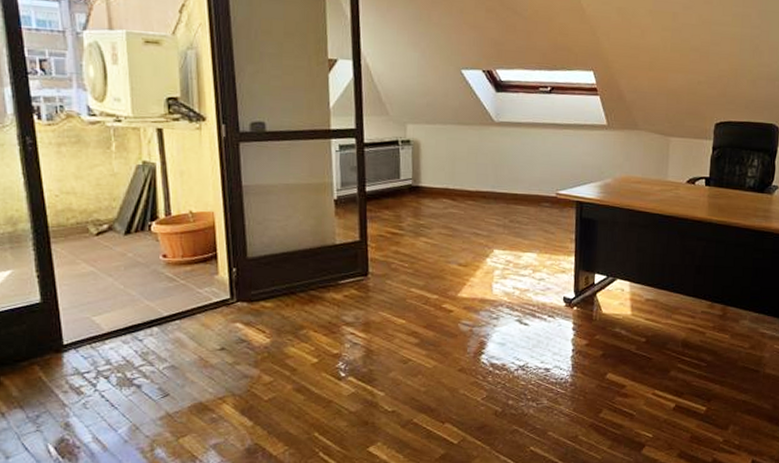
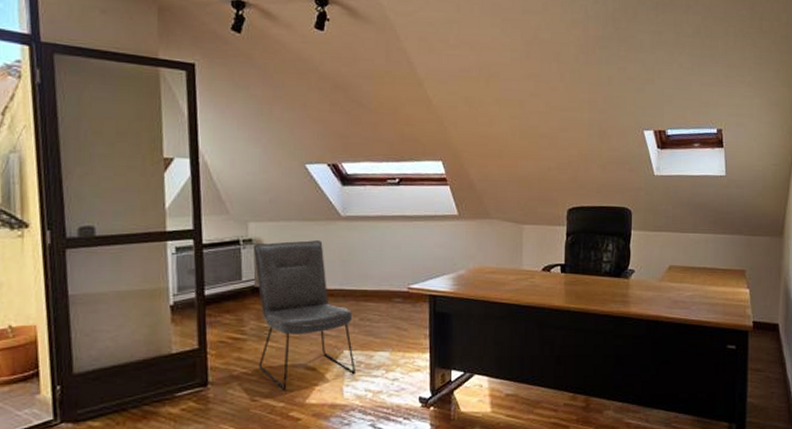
chair: none [410,144,505,283] -> present [253,240,356,390]

